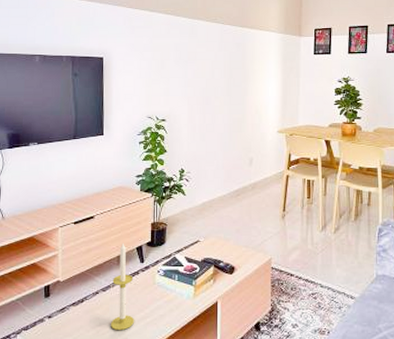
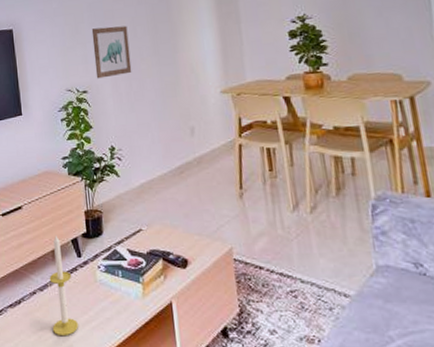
wall art: none [175,66,207,110] -> present [91,25,132,79]

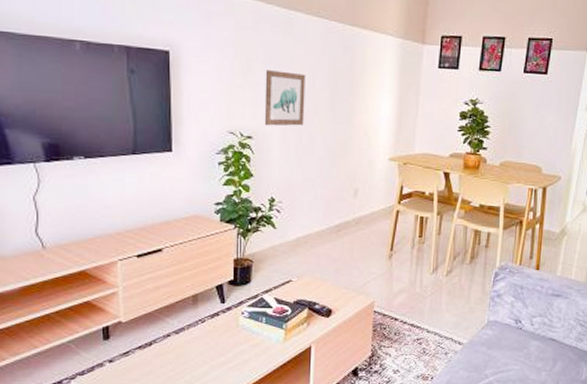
candle: present [49,235,78,337] -> none [185,280,214,376]

